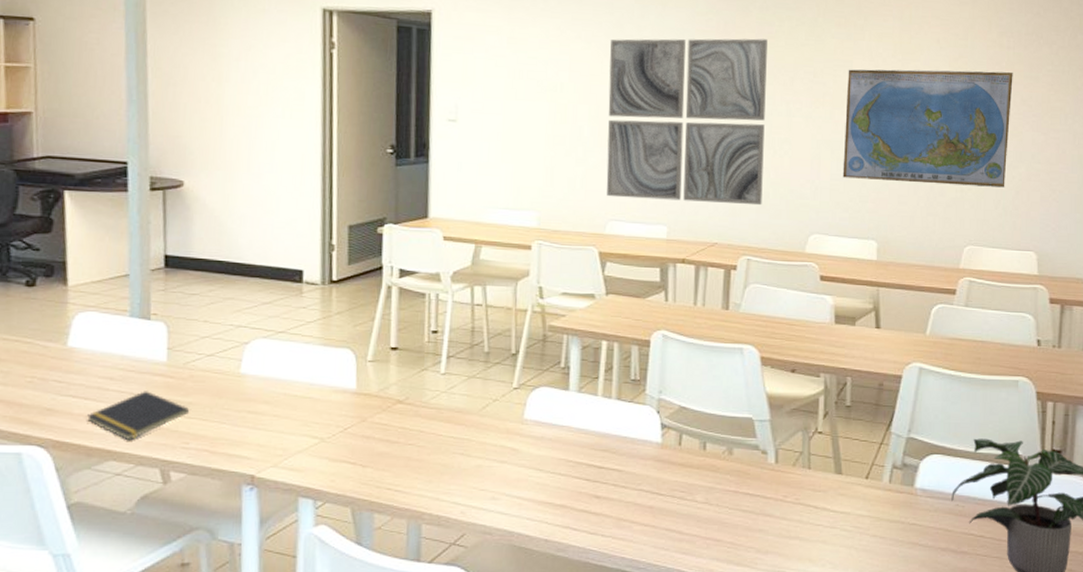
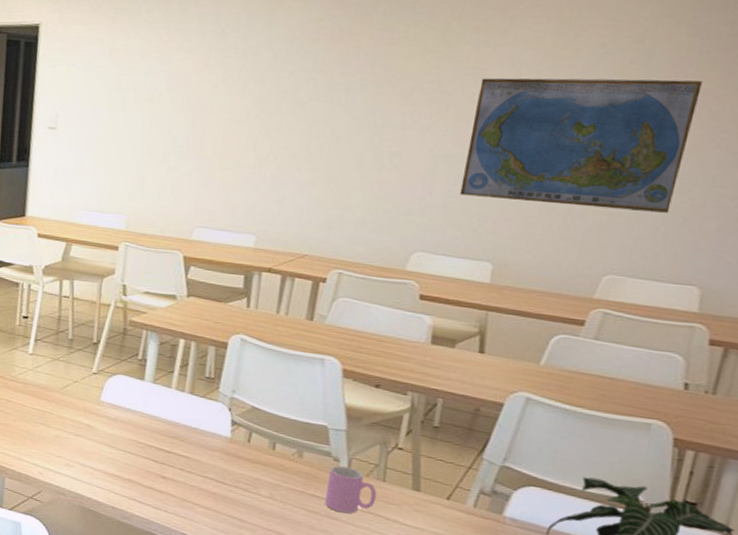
wall art: present [606,38,767,206] -> none [196,46,388,220]
cup: none [758,459,805,508] -> present [325,465,377,513]

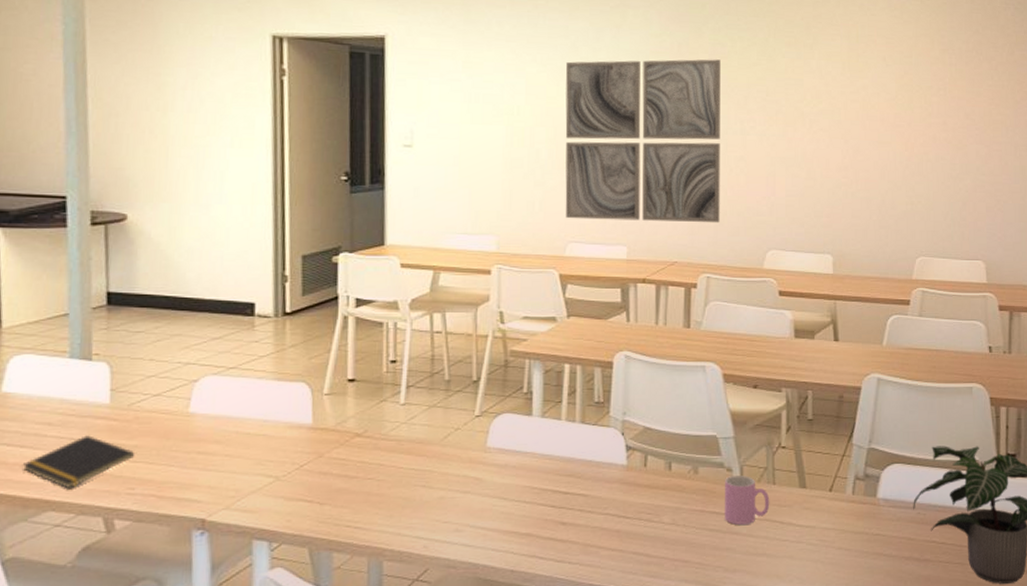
wall art: none [196,46,388,220] -> present [565,59,721,223]
world map: present [459,78,703,213] -> none [797,87,956,199]

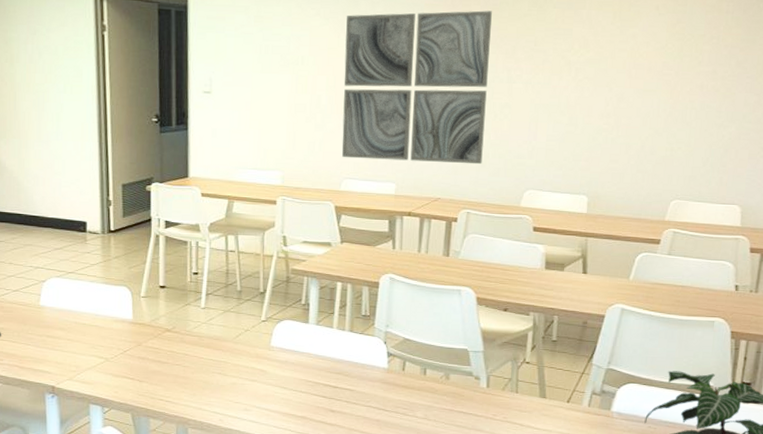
cup: present [725,475,770,526] -> none [471,383,512,425]

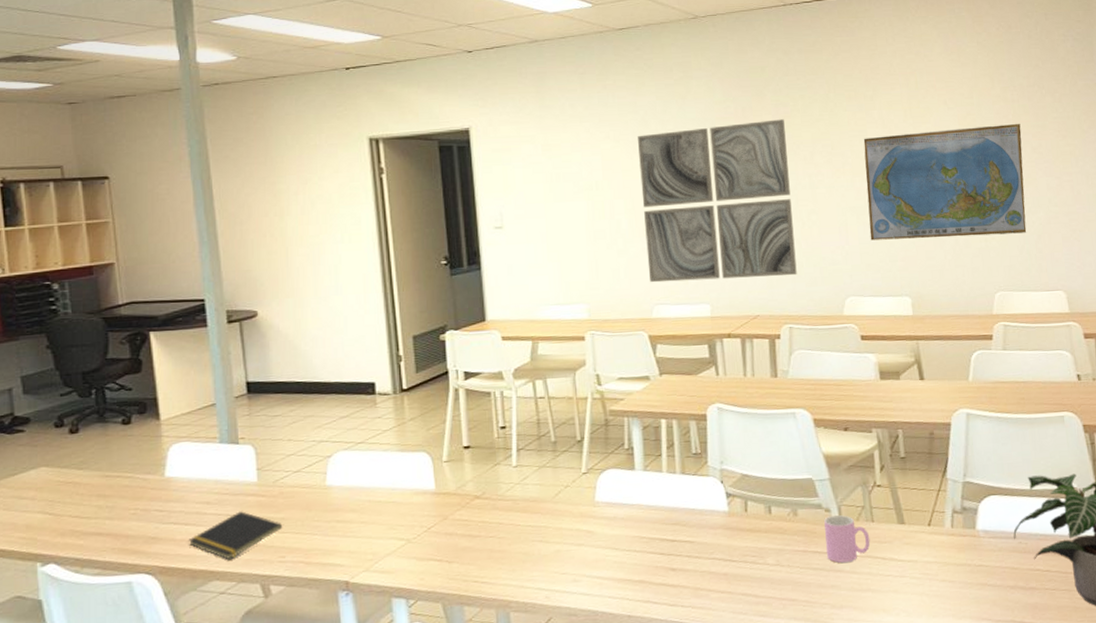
cup: none [471,383,512,425] -> present [824,515,871,563]
world map: none [558,35,730,146] -> present [863,124,1027,241]

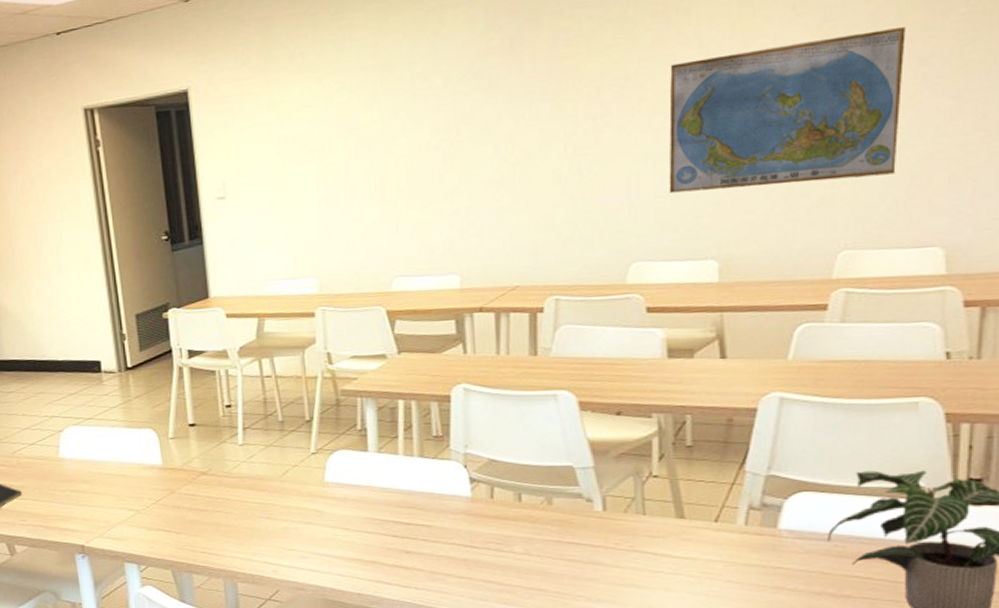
wall art: present [638,119,797,283] -> none [379,48,569,253]
cup: present [824,515,871,563] -> none [584,506,640,556]

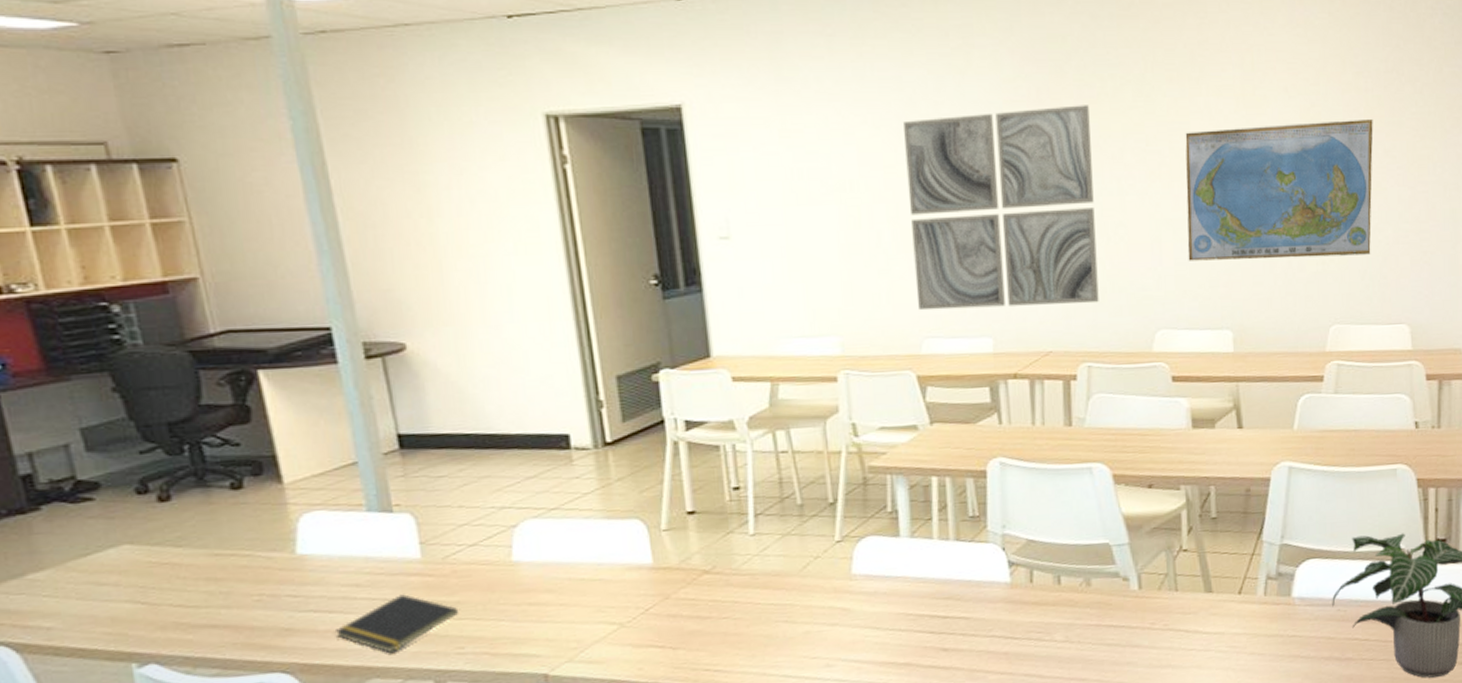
wall art: none [379,48,569,253] -> present [904,105,1099,311]

